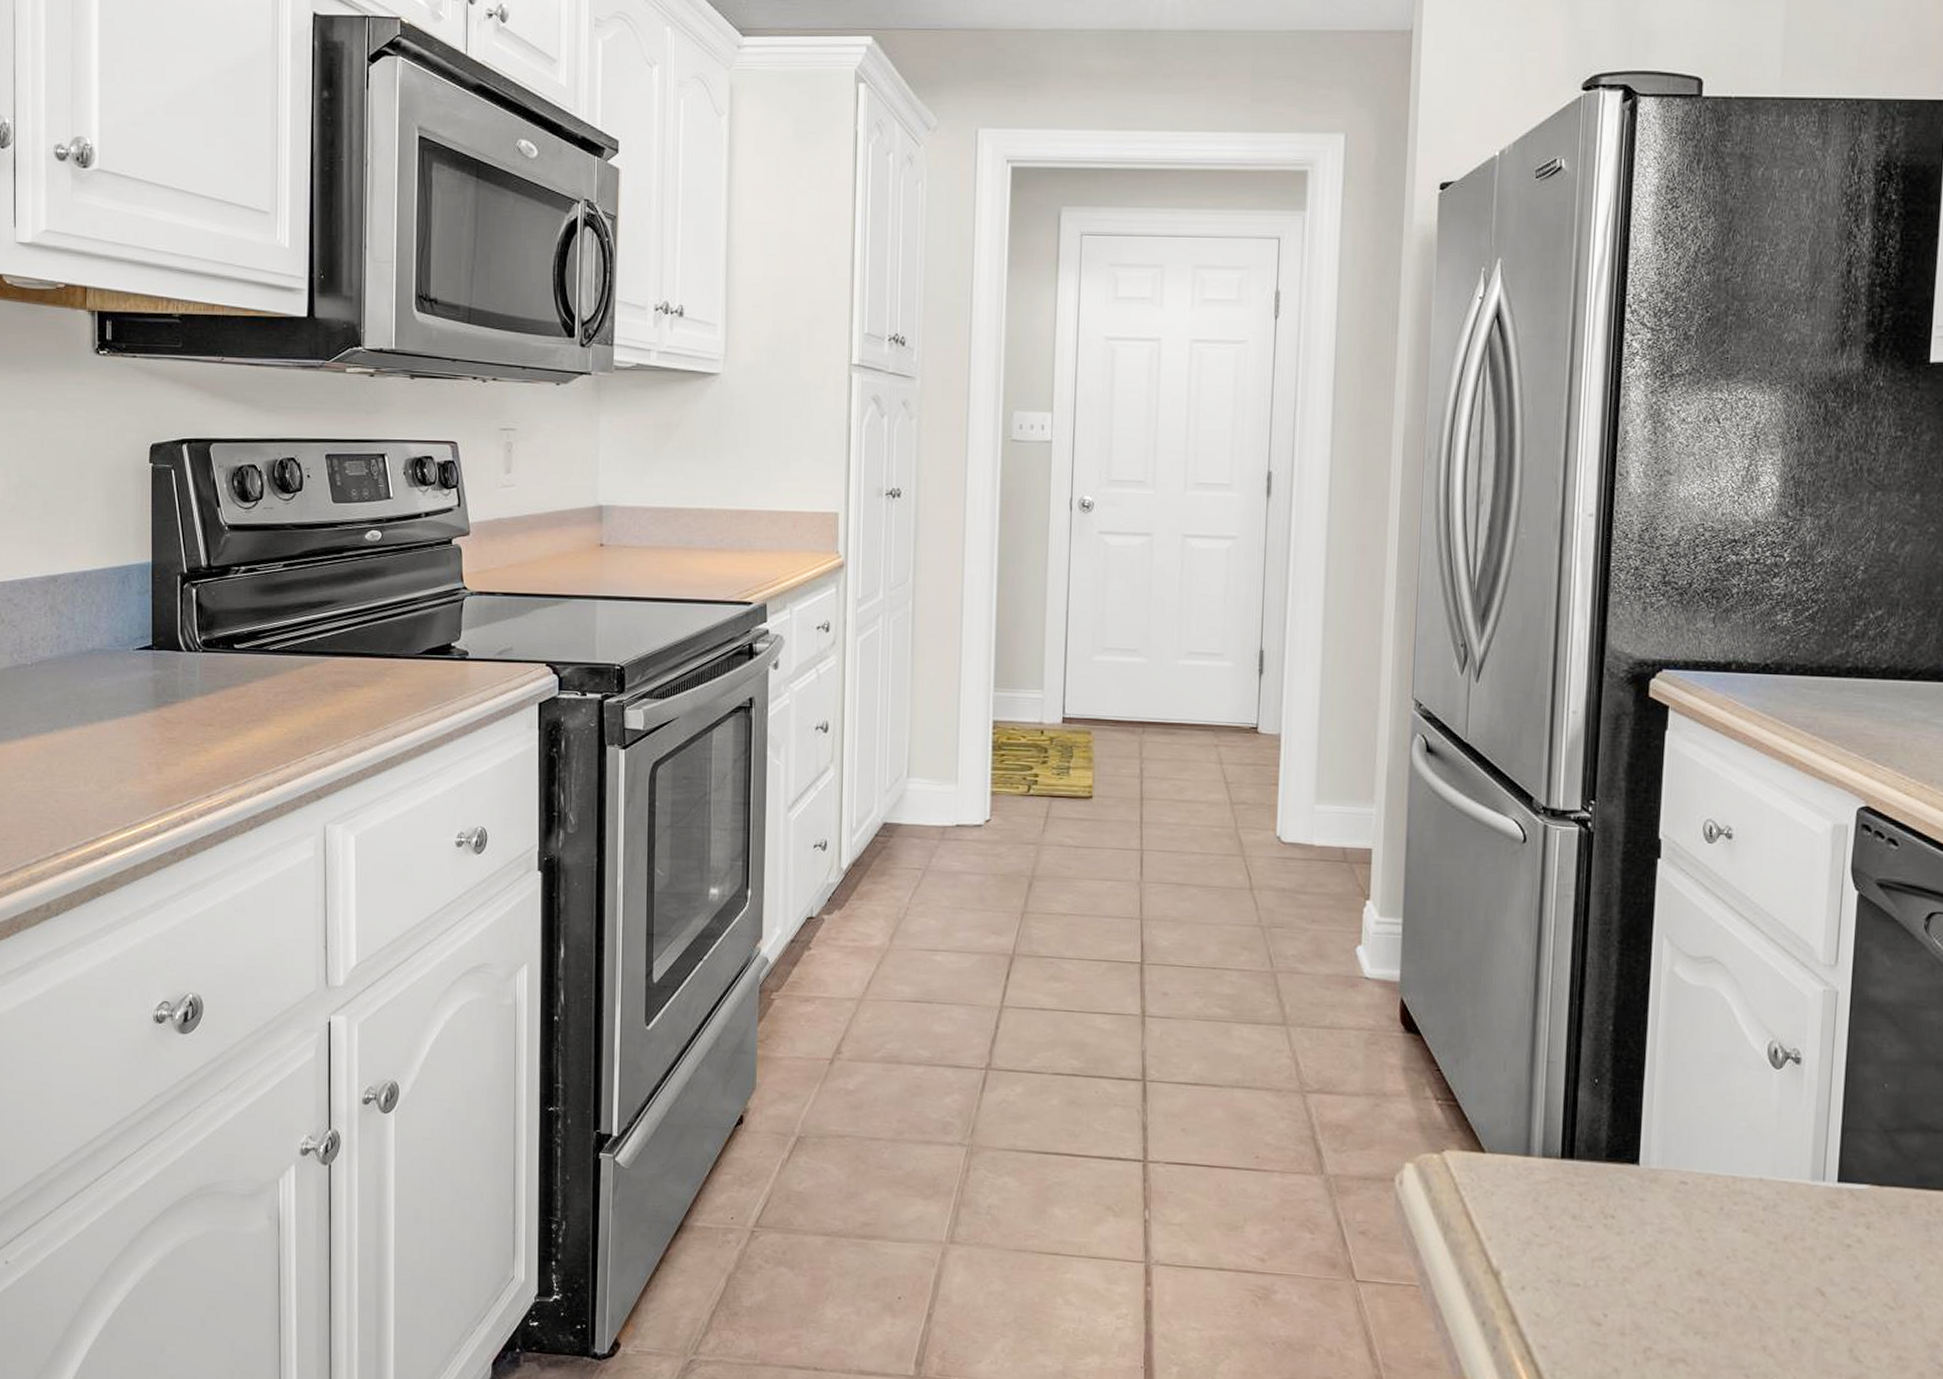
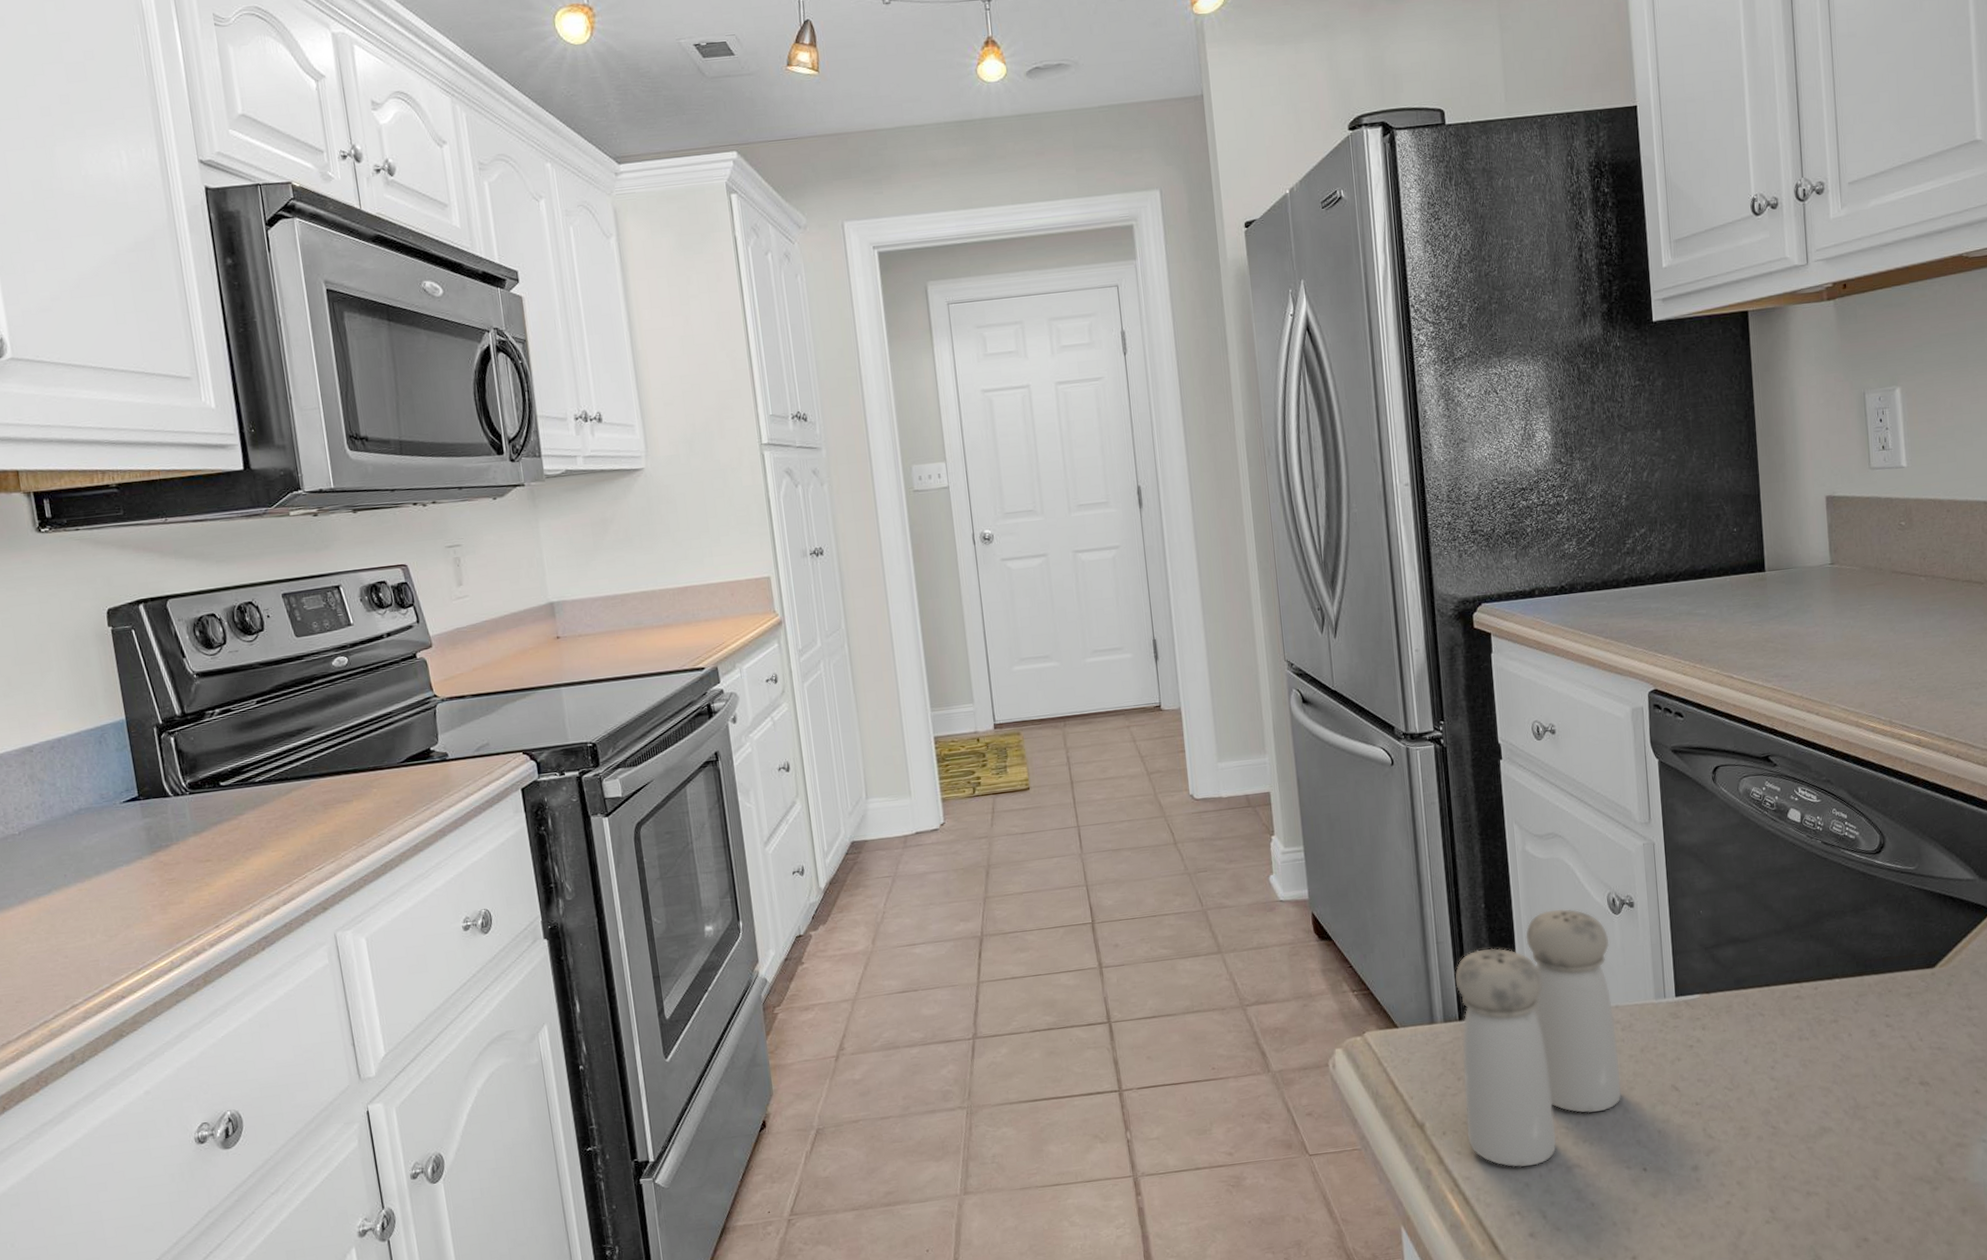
salt and pepper shaker: none [1550,1048,1763,1350] -> present [1455,908,1622,1168]

